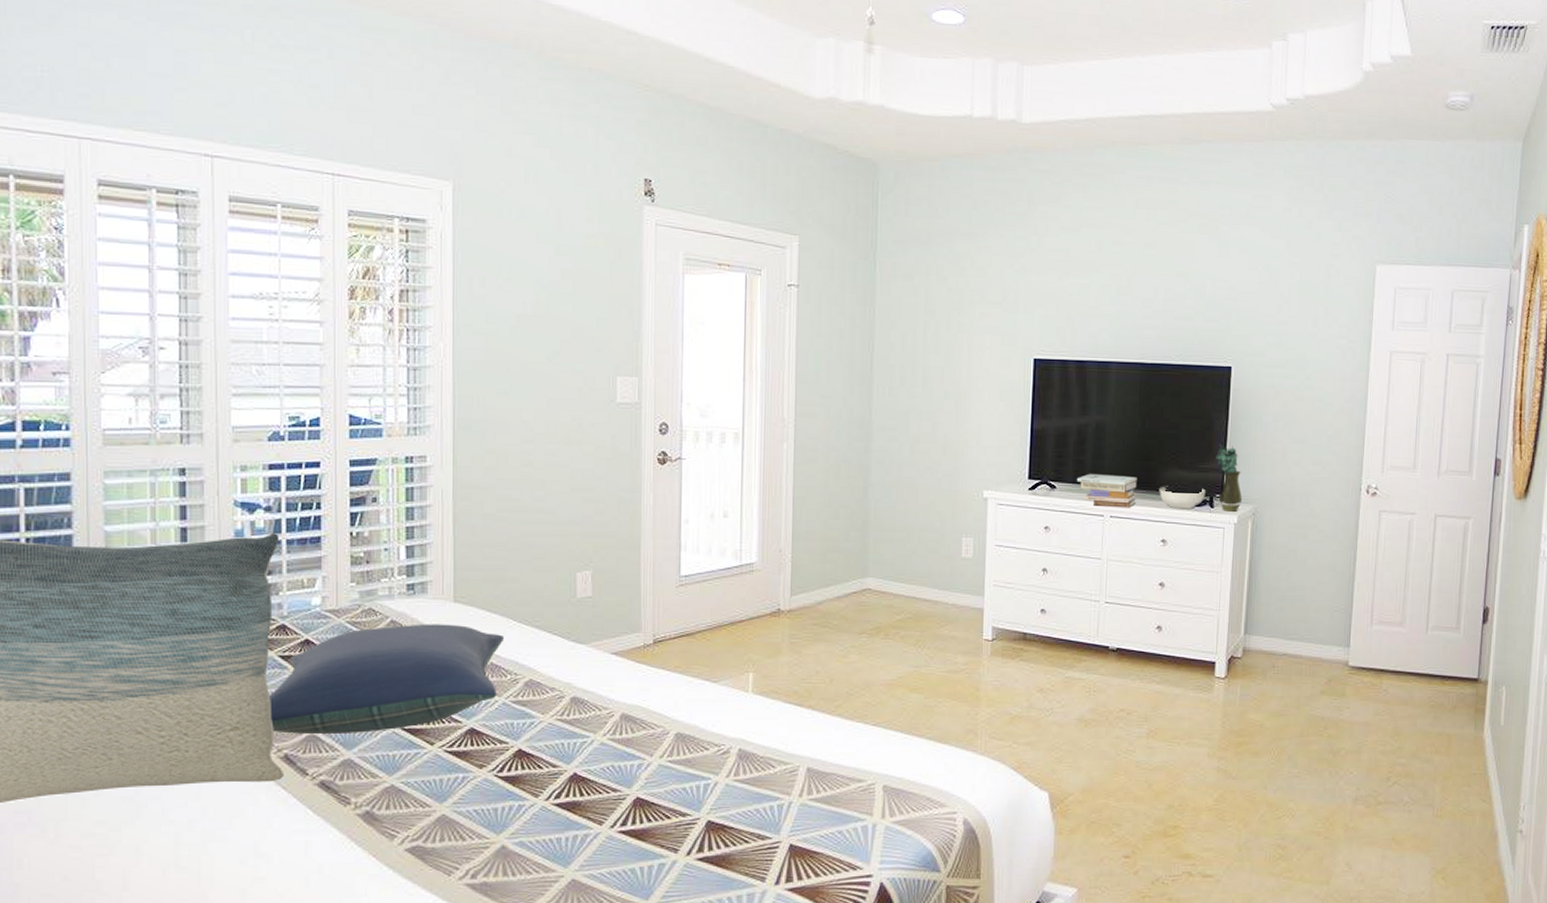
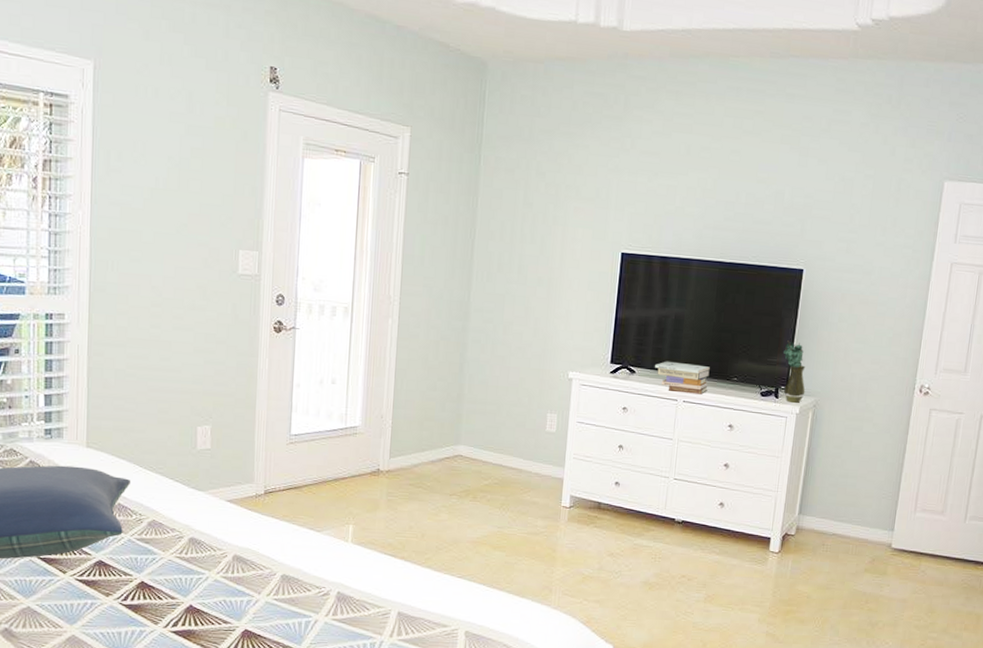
bowl: present [1159,486,1206,509] -> none [729,376,772,399]

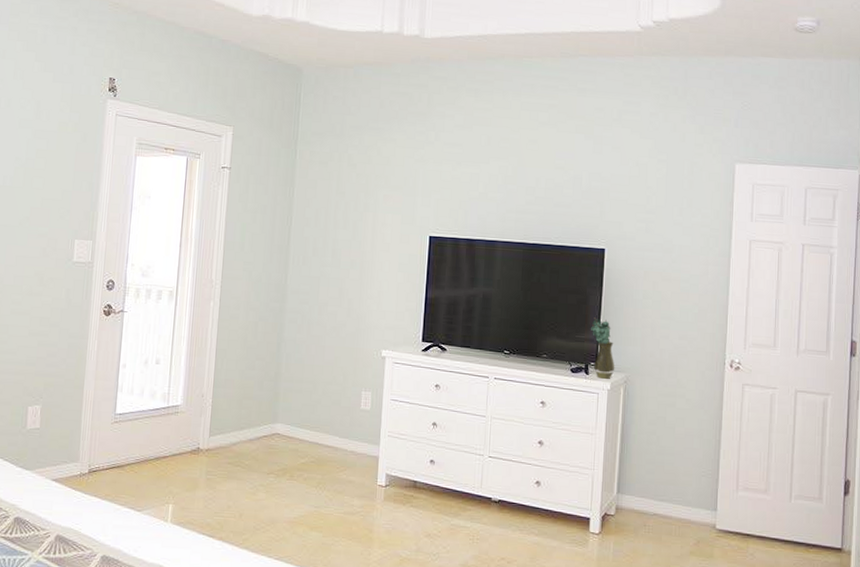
books: present [655,361,710,395] -> none [465,338,519,372]

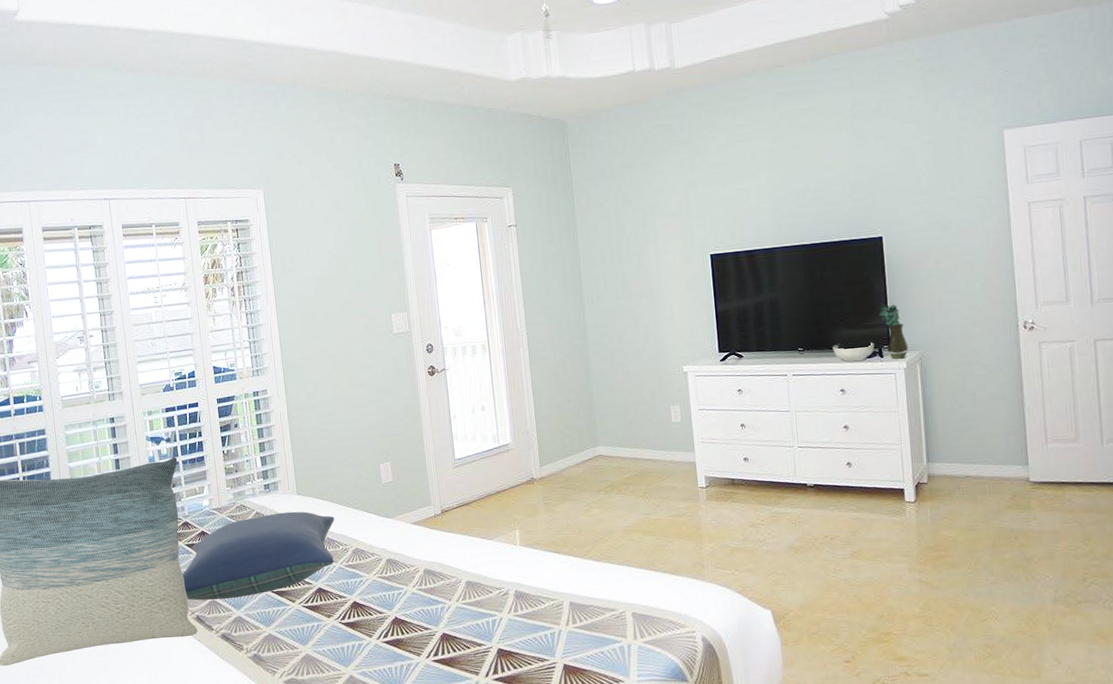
bowl: none [539,353,581,375] -> present [832,342,875,362]

